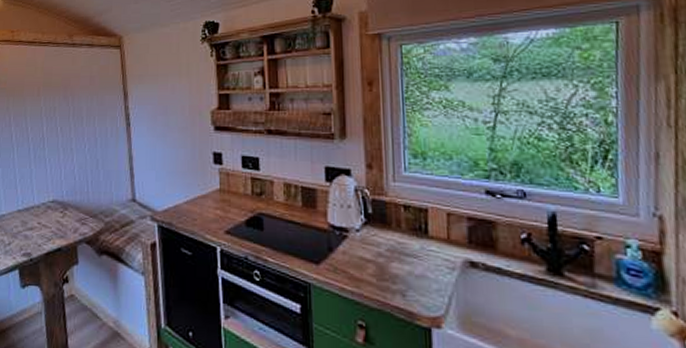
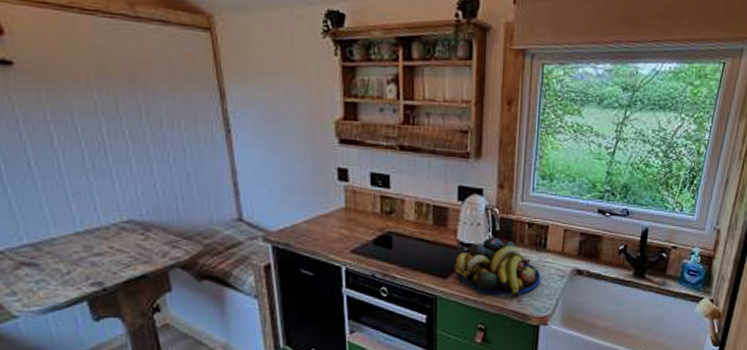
fruit bowl: none [326,220,426,290] -> present [454,237,541,297]

